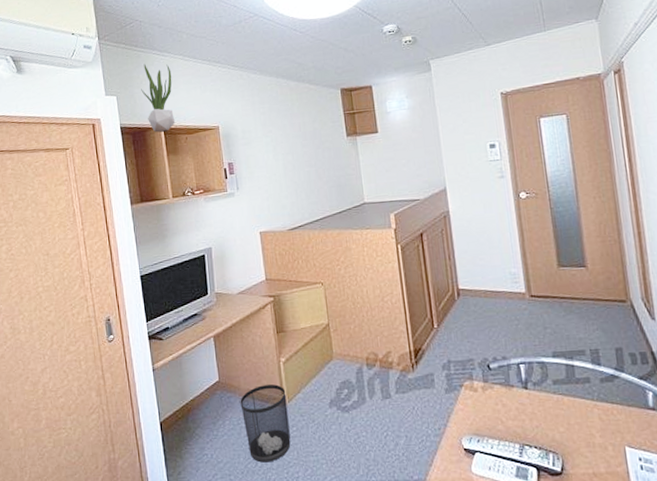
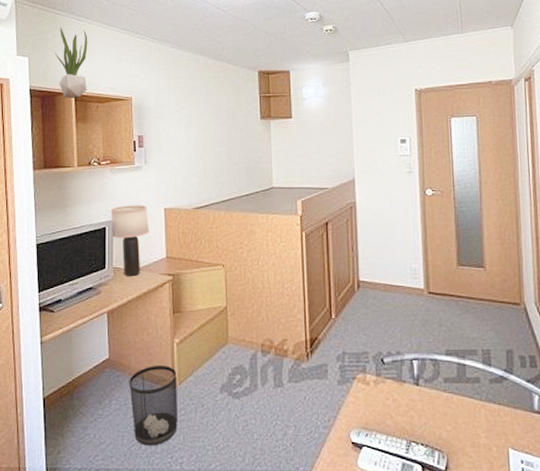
table lamp: none [208,230,248,300] -> present [110,205,150,276]

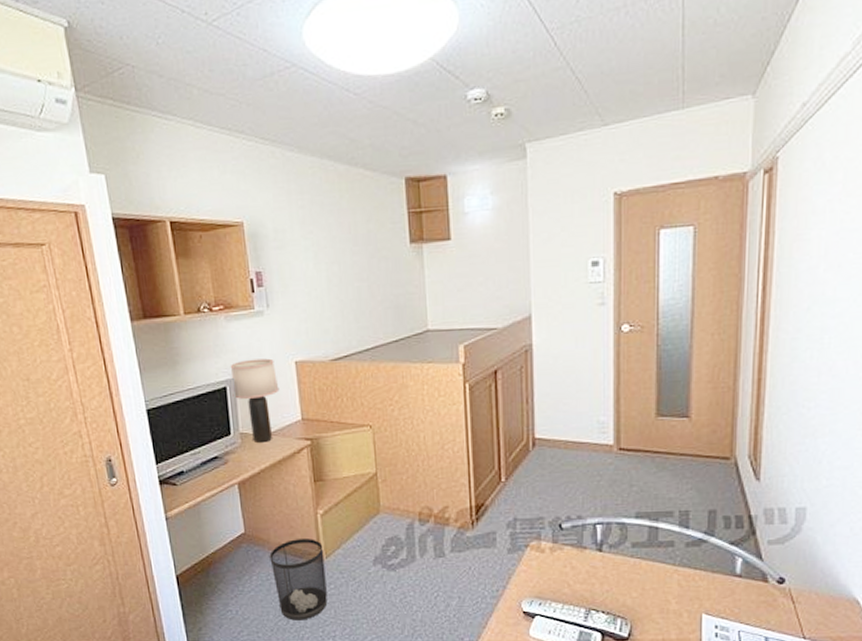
potted plant: present [55,27,88,99] -> none [137,130,186,228]

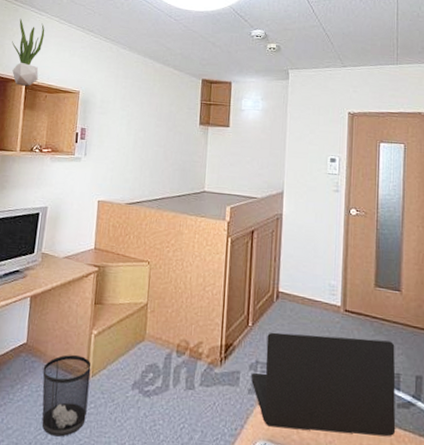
potted plant: none [137,130,186,228] -> present [12,18,45,87]
table lamp: present [230,358,280,442] -> none [43,193,82,264]
laptop: none [510,476,684,584] -> present [251,332,396,436]

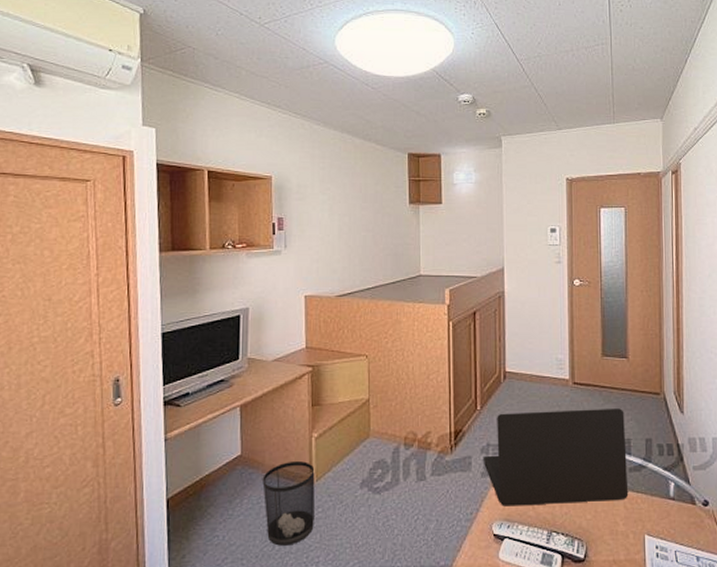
potted plant: present [12,18,45,87] -> none [186,96,224,176]

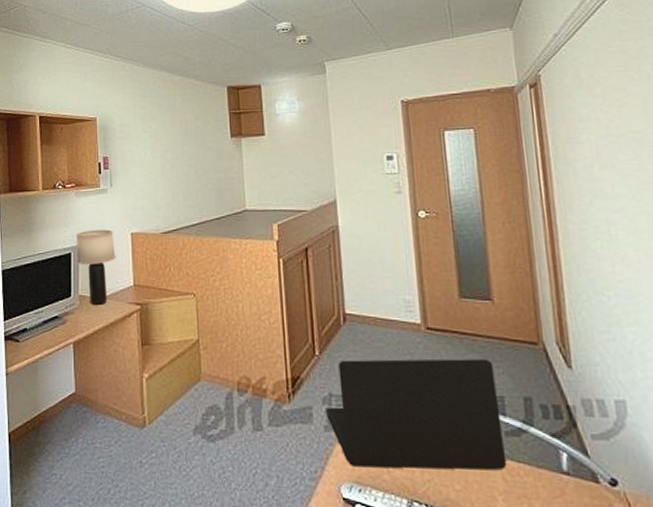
table lamp: none [245,292,288,367] -> present [76,229,116,305]
waste bin: present [262,461,315,546] -> none [96,402,148,491]

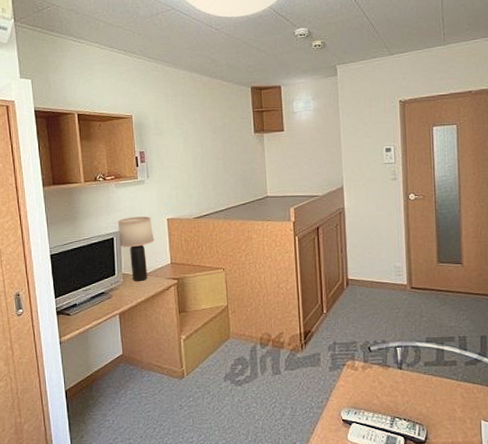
laptop: present [326,359,507,470] -> none [331,309,465,396]

